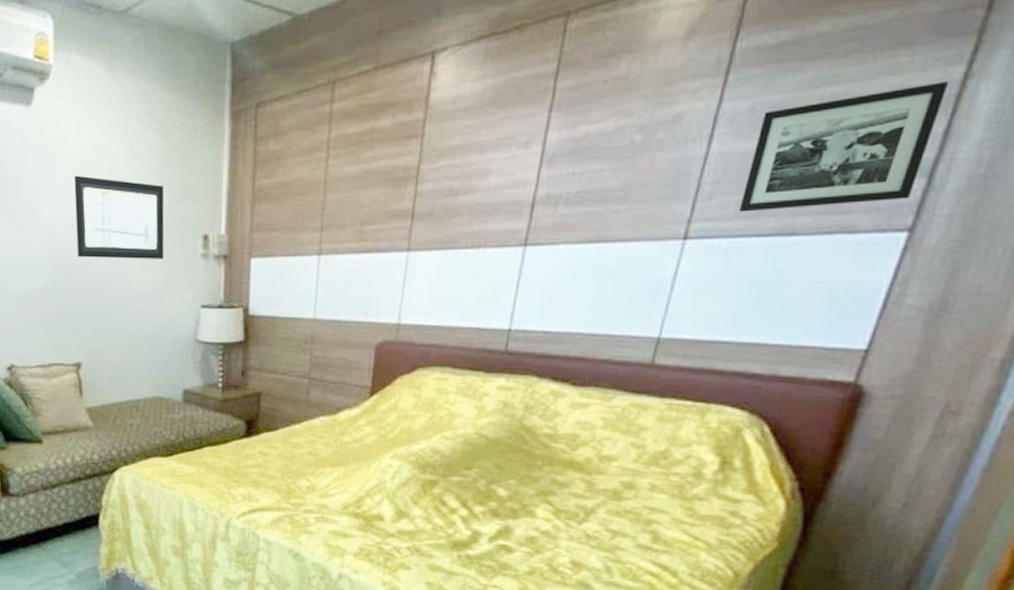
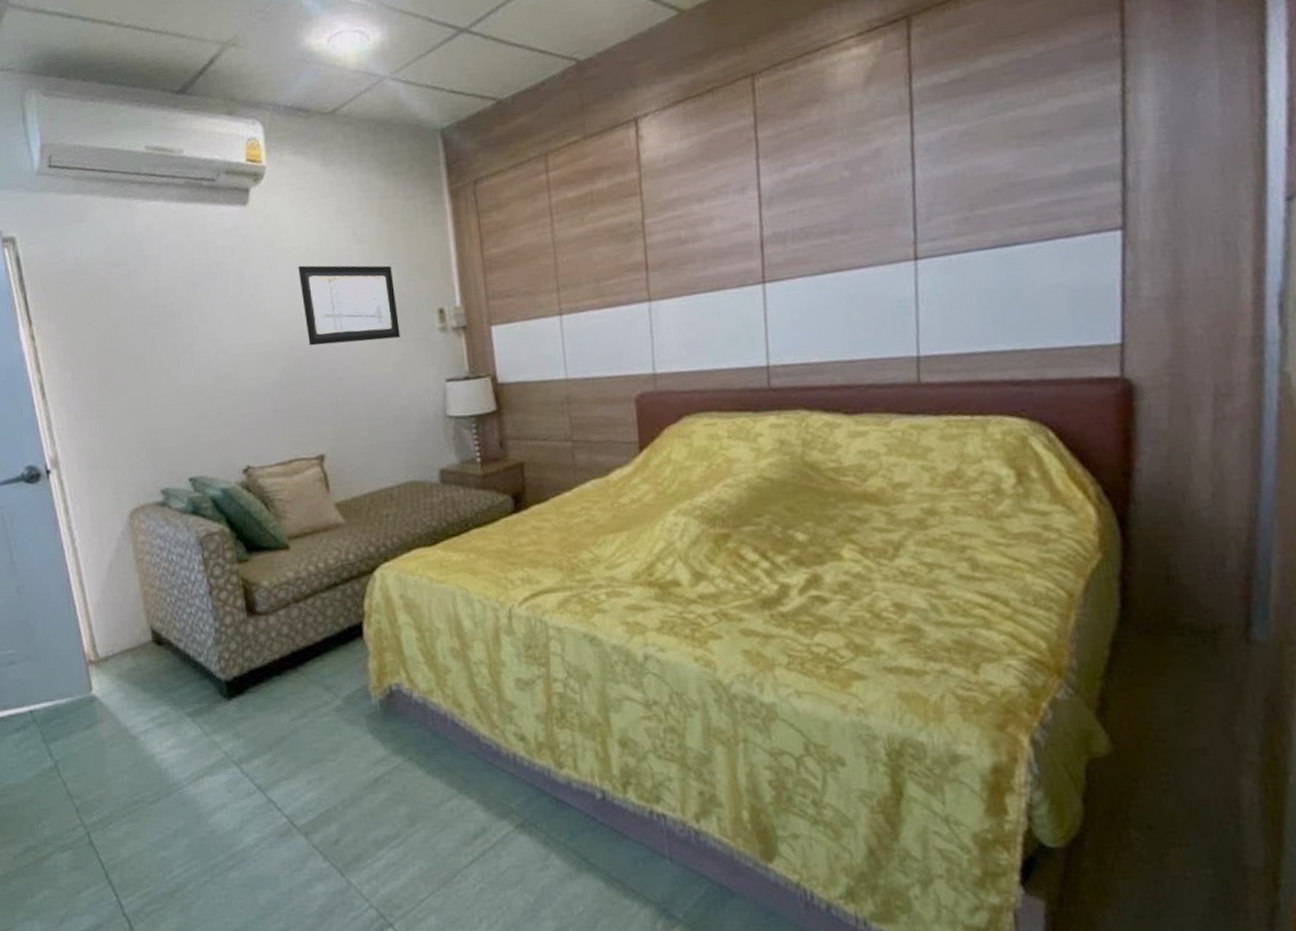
picture frame: present [738,80,949,212] -> none [955,97,1112,230]

